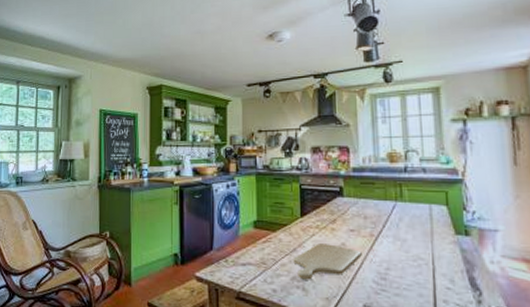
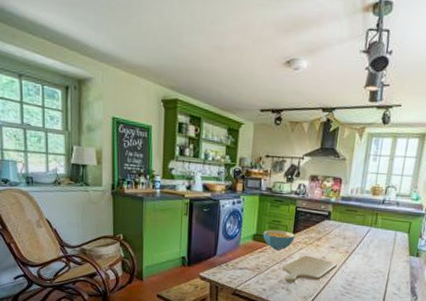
cereal bowl: none [265,214,304,238] -> present [263,229,295,250]

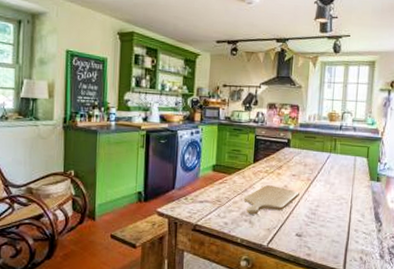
cereal bowl: present [263,229,295,250] -> none [223,159,256,181]

